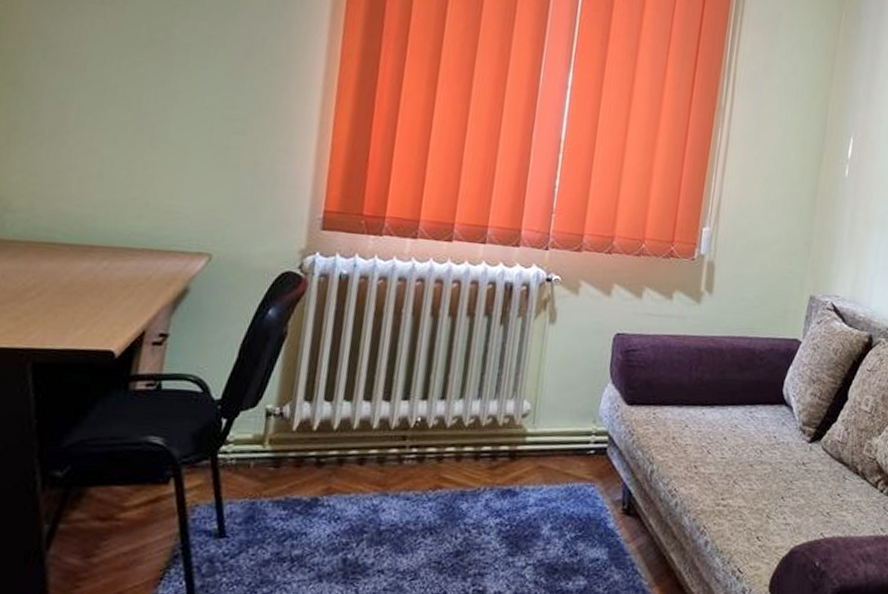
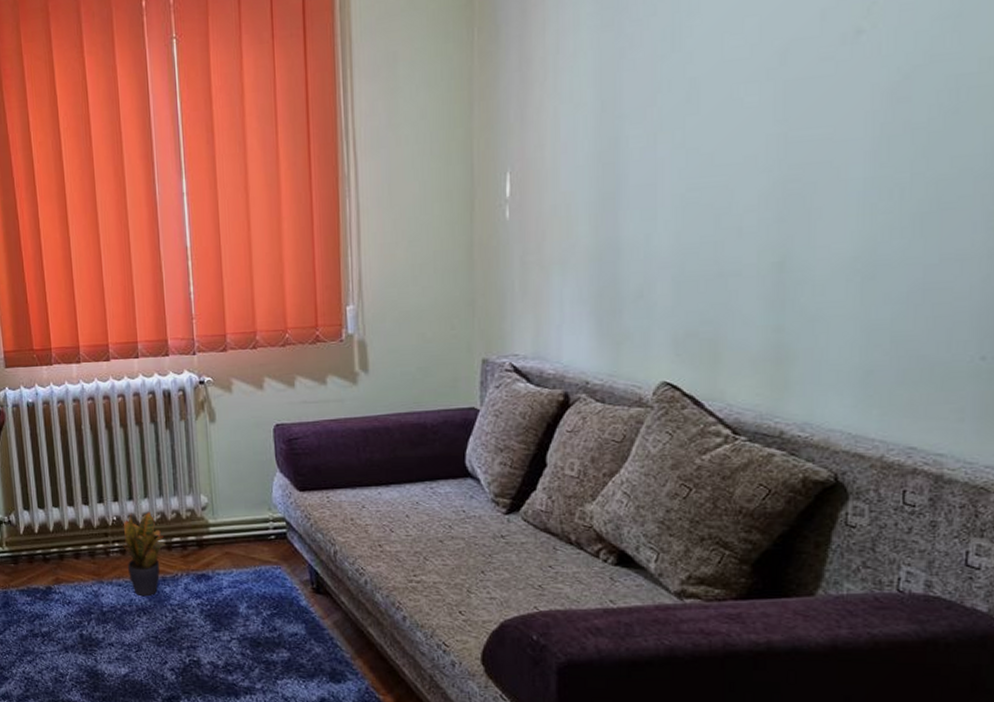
potted plant: none [420,414,473,514] -> present [122,511,165,597]

